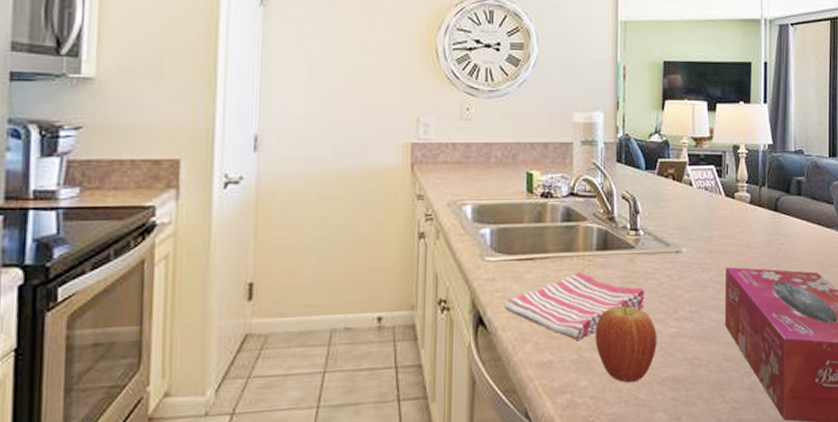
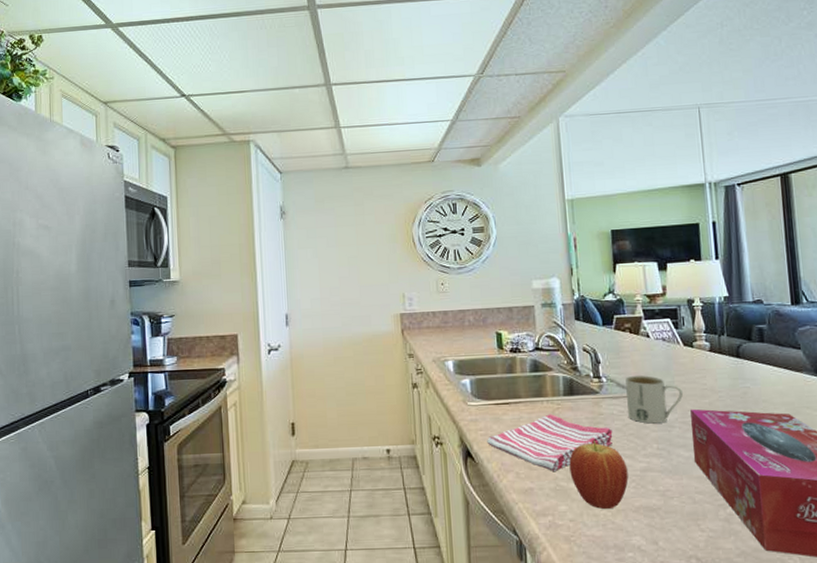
mug: none [663,229,721,283] -> present [625,375,684,424]

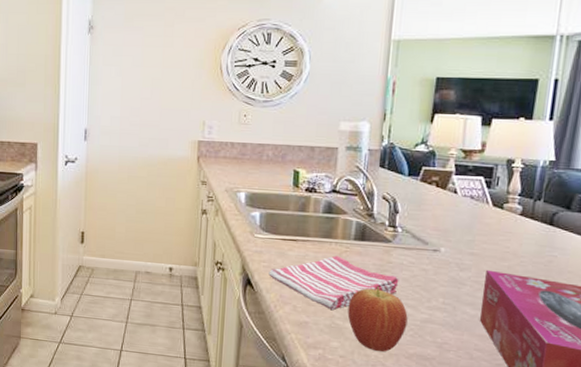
mug: present [625,375,684,424] -> none [418,230,483,280]

